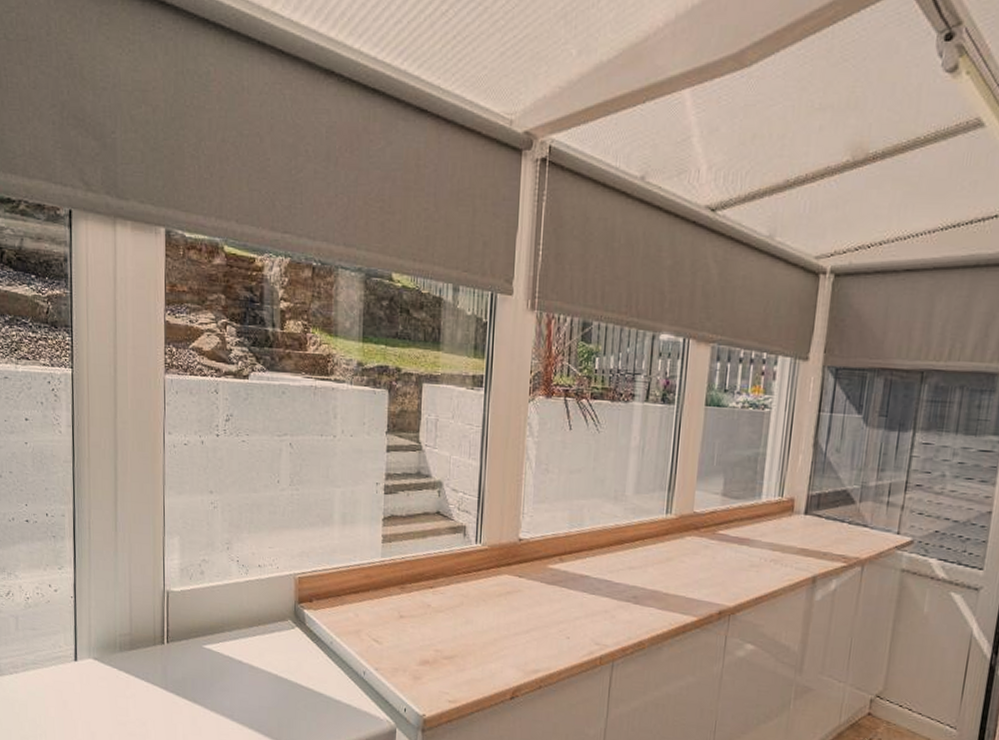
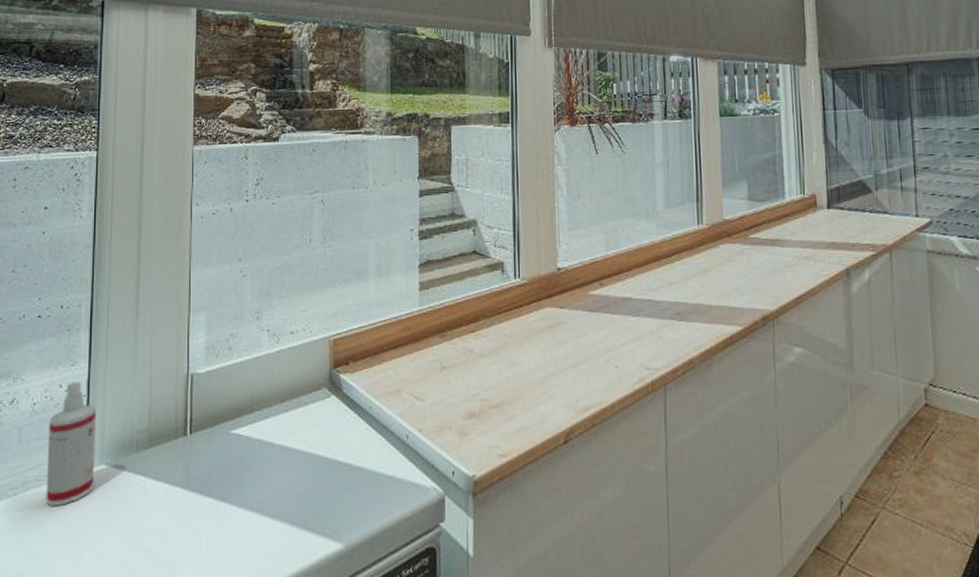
spray bottle: none [41,583,84,688] -> present [46,381,97,507]

